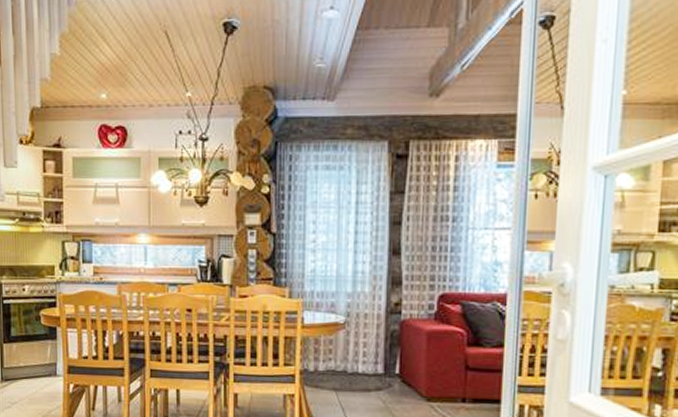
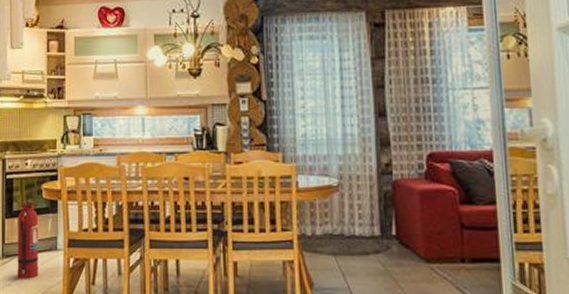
fire extinguisher: none [16,328,38,403] -> present [17,202,39,279]

